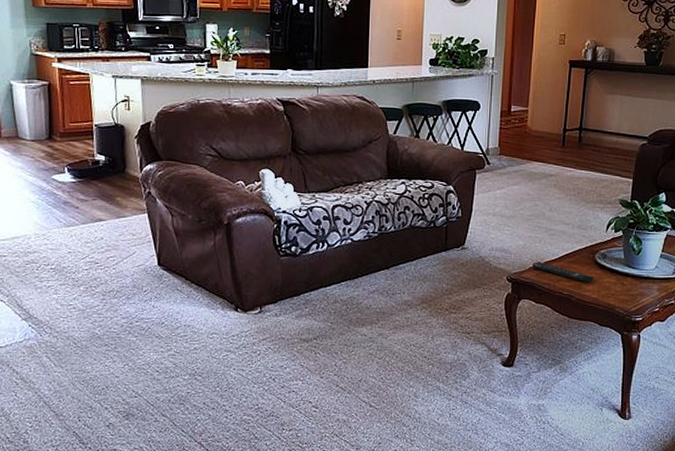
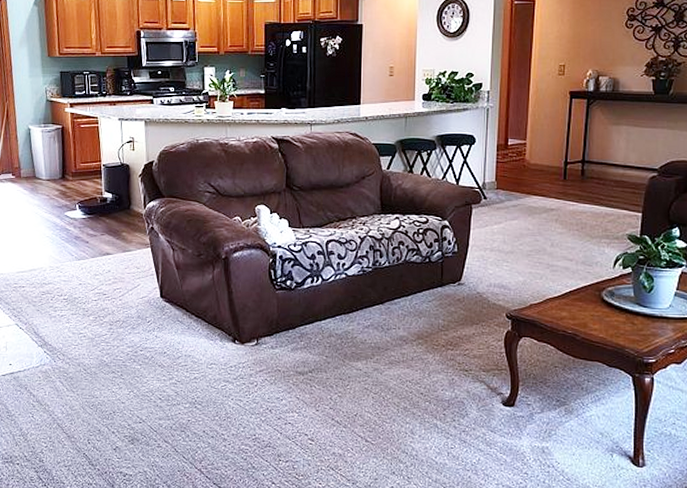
remote control: present [531,262,594,283] -> none [532,298,601,322]

